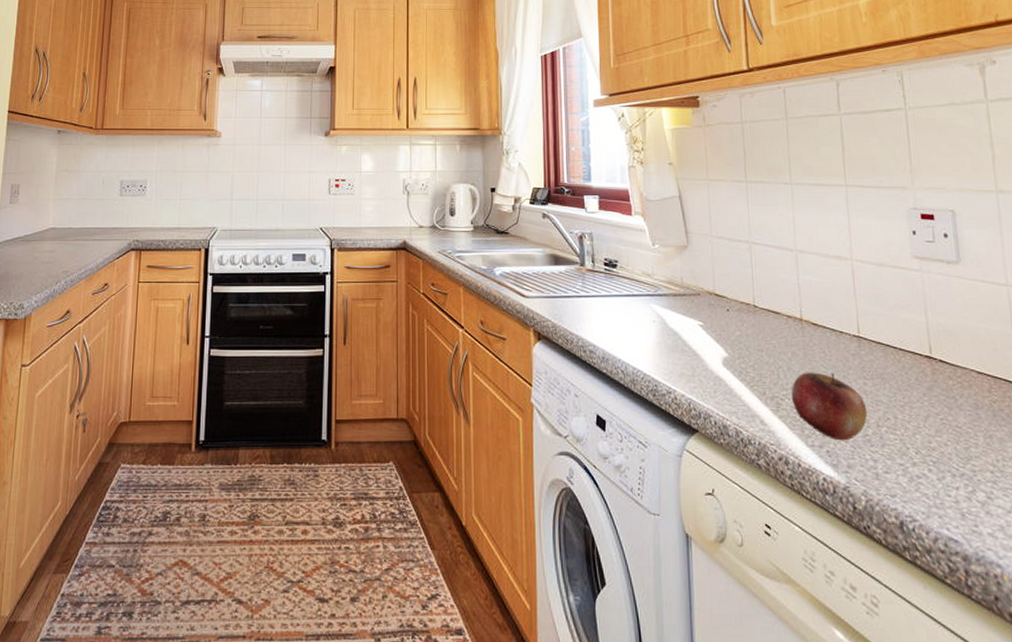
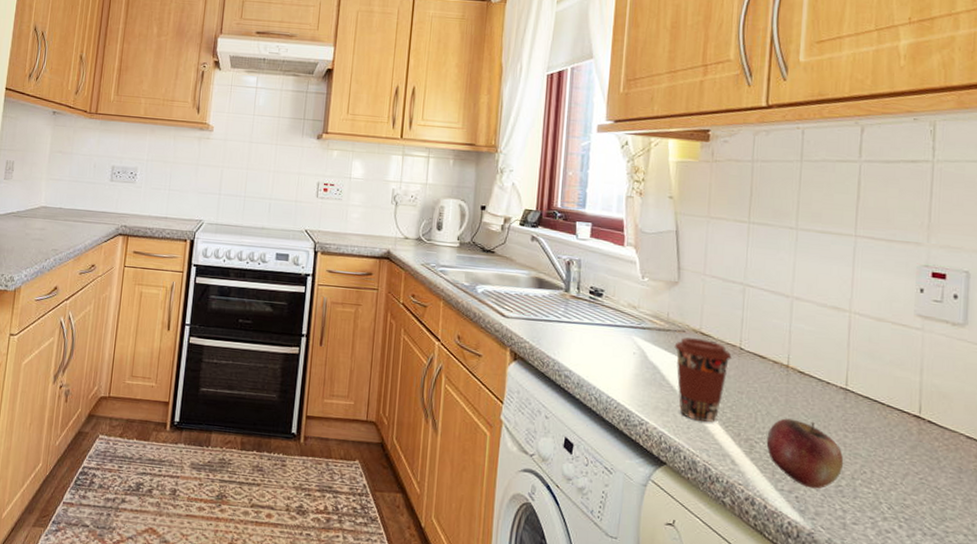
coffee cup: none [691,300,747,383] -> present [674,337,732,422]

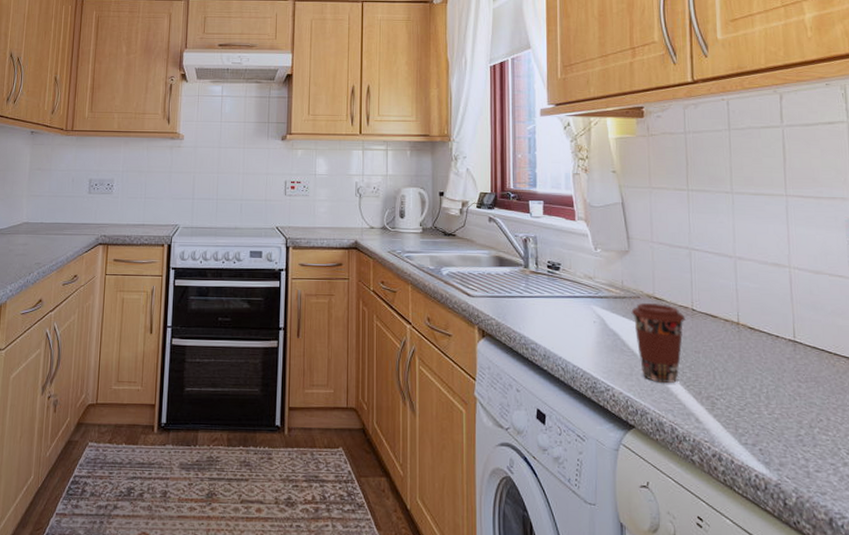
apple: present [766,418,844,489] -> none [726,374,801,440]

